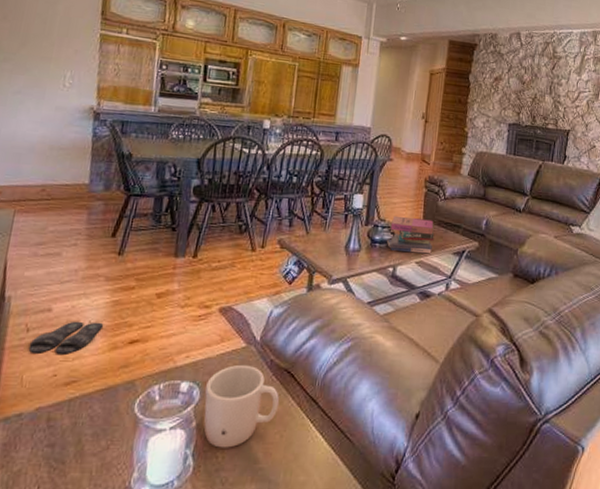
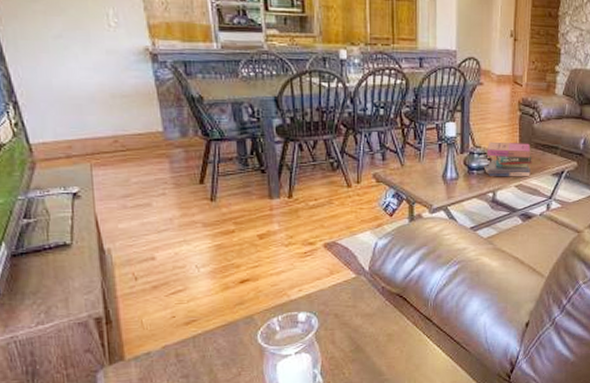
slippers: present [28,321,104,354] -> none [141,266,211,299]
mug: present [203,364,280,448] -> none [323,293,396,366]

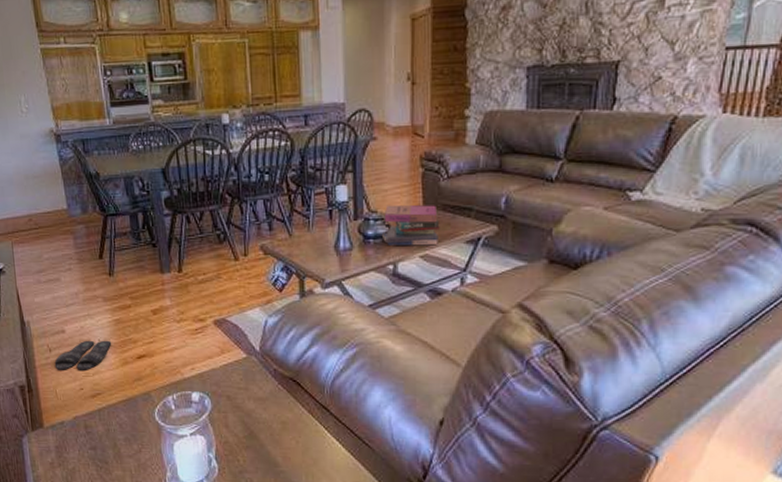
slippers: none [141,266,211,299] -> present [54,340,112,370]

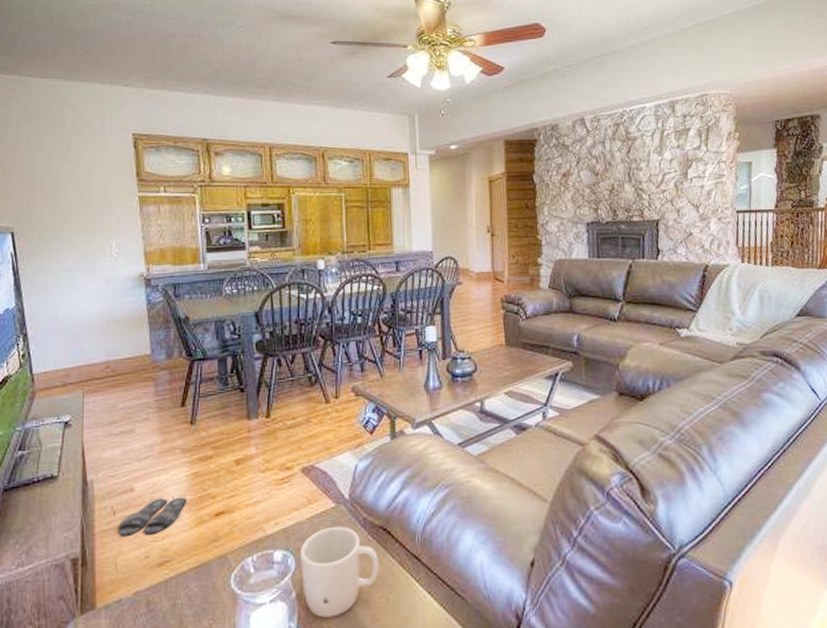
mug: none [215,374,290,452] -> present [300,525,380,618]
books: present [379,204,440,246] -> none [467,343,521,383]

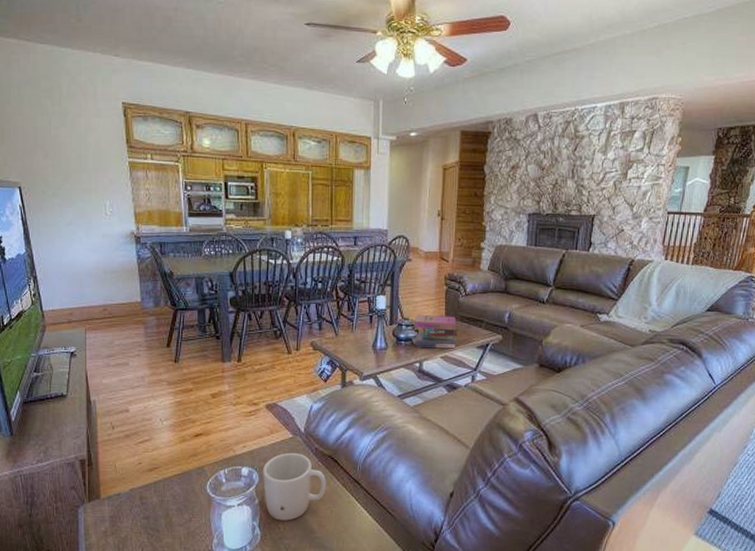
slippers: present [117,497,188,536] -> none [116,419,172,446]
books: none [467,343,521,383] -> present [410,314,458,349]

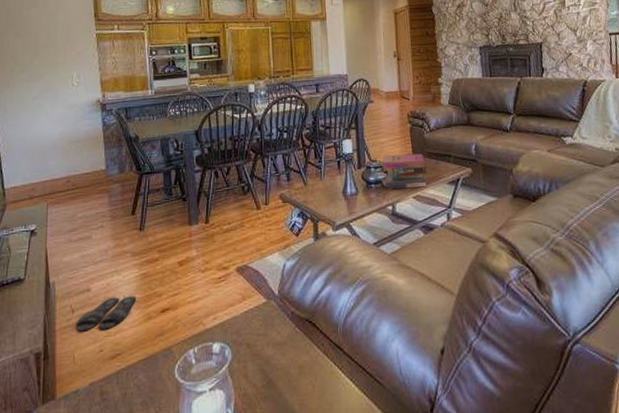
slippers: none [116,419,172,446] -> present [75,295,137,332]
mug: present [263,452,327,521] -> none [236,319,307,404]

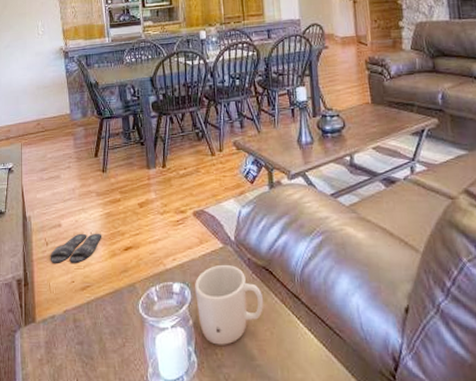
mug: none [236,319,307,404] -> present [195,264,264,345]
books: present [379,153,427,189] -> none [336,102,388,139]

